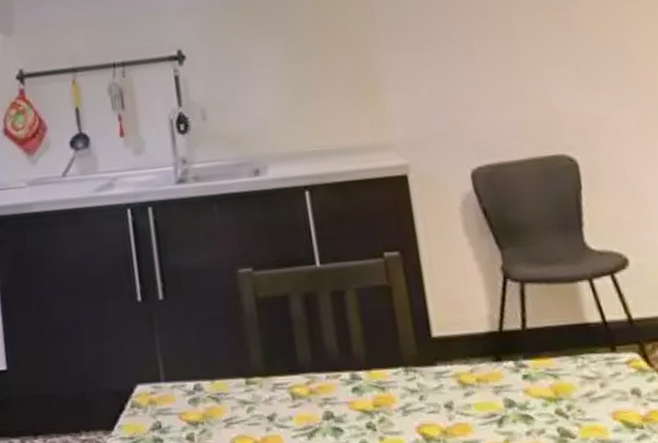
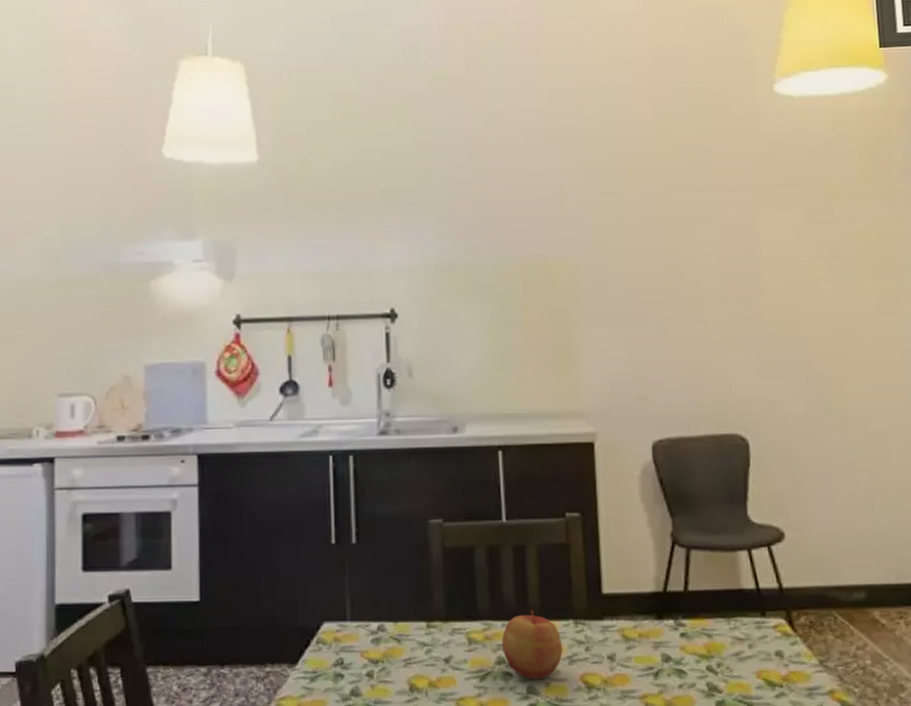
apple: none [327,358,395,435] -> present [501,609,563,680]

